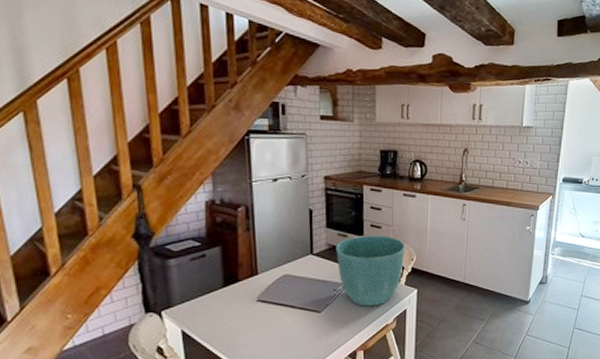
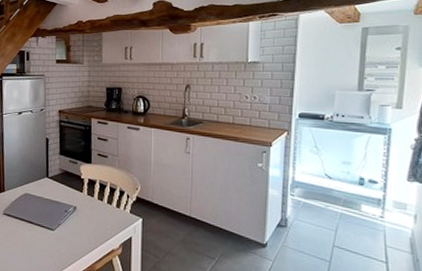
flower pot: present [336,235,406,306] -> none [67,163,130,231]

